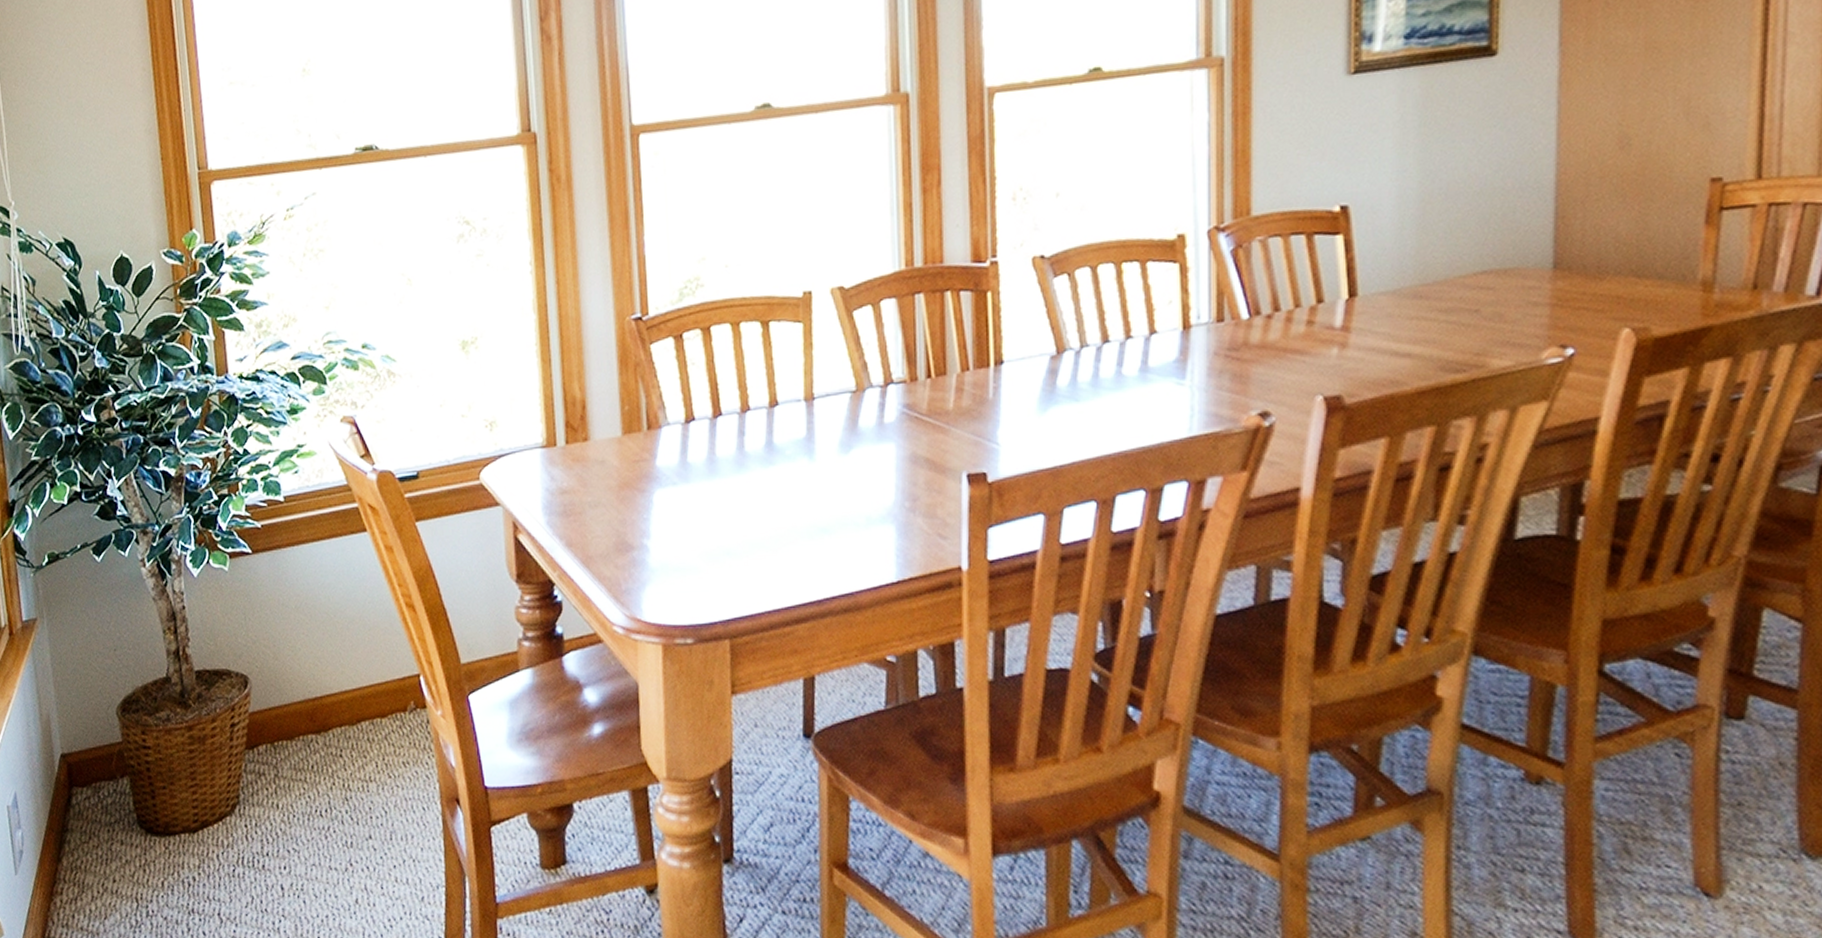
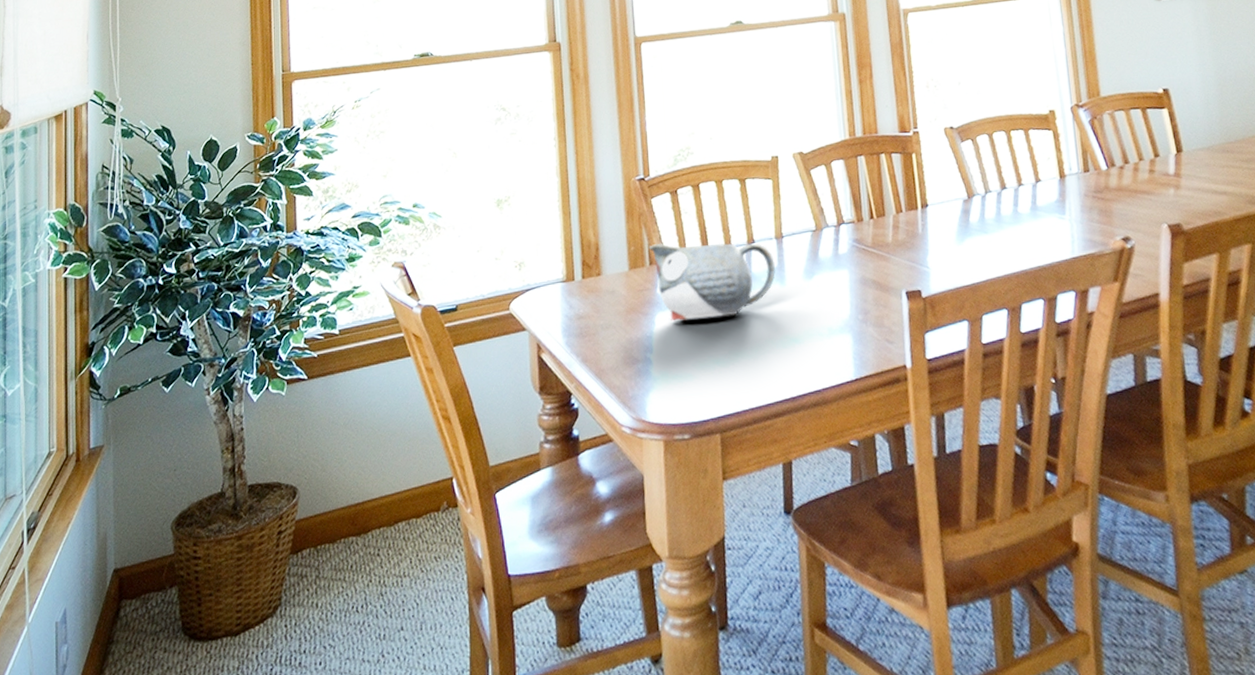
teapot: none [647,403,804,501] -> present [649,243,776,321]

